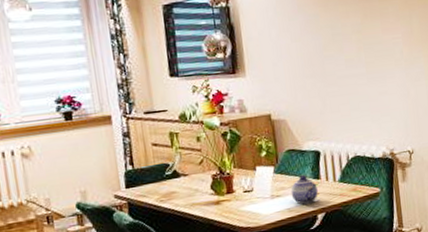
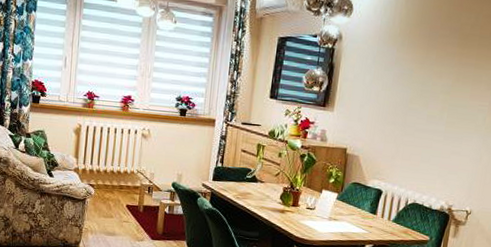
teapot: present [290,175,318,205] -> none [347,207,372,233]

